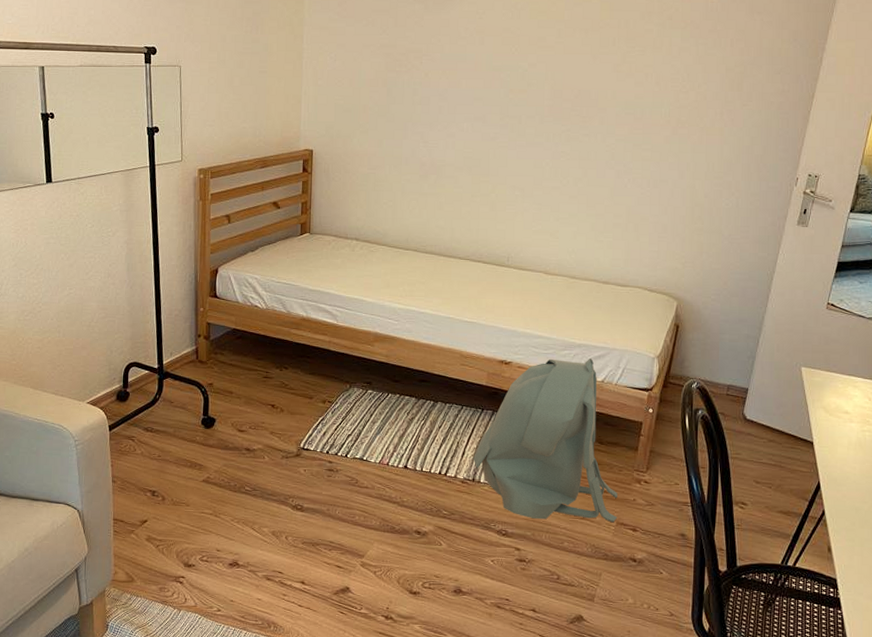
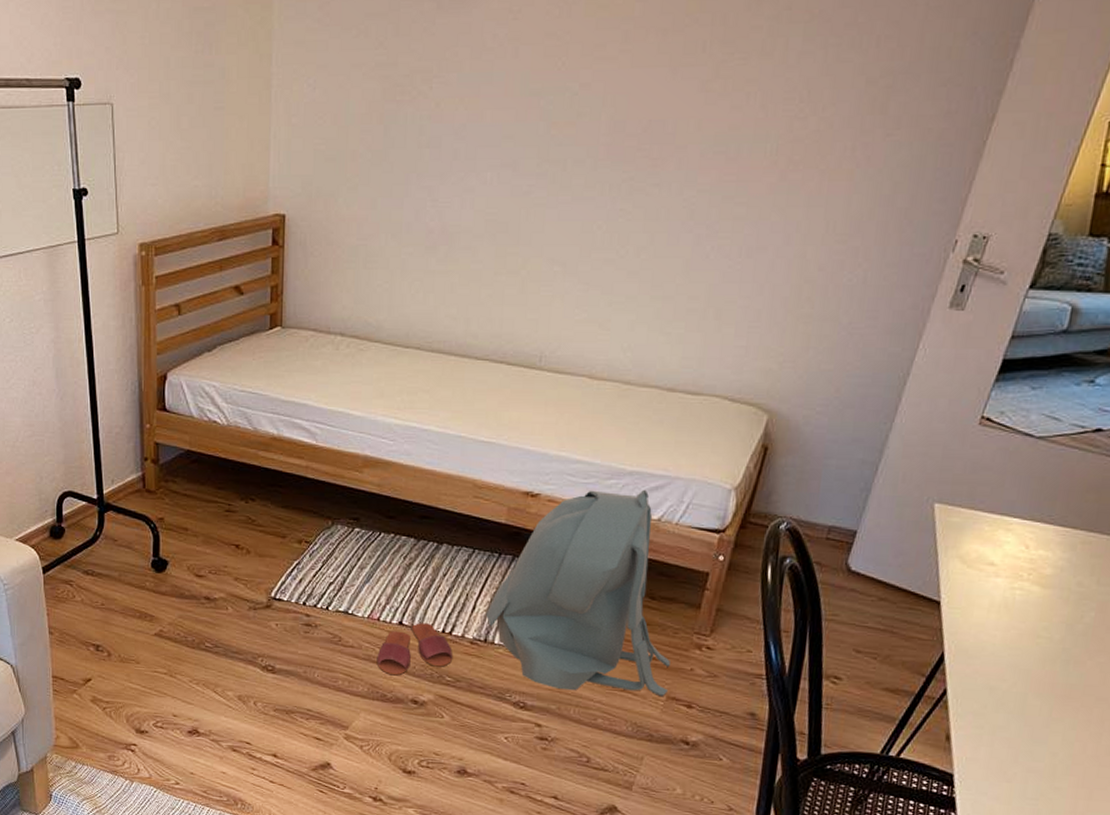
slippers: none [387,466,447,511] -> present [376,623,452,676]

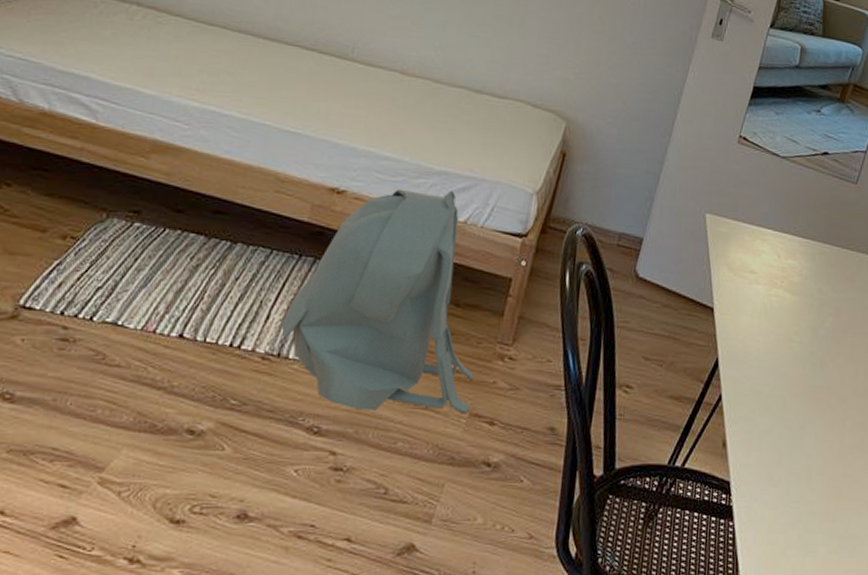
slippers: present [376,623,452,676] -> none [147,335,240,401]

